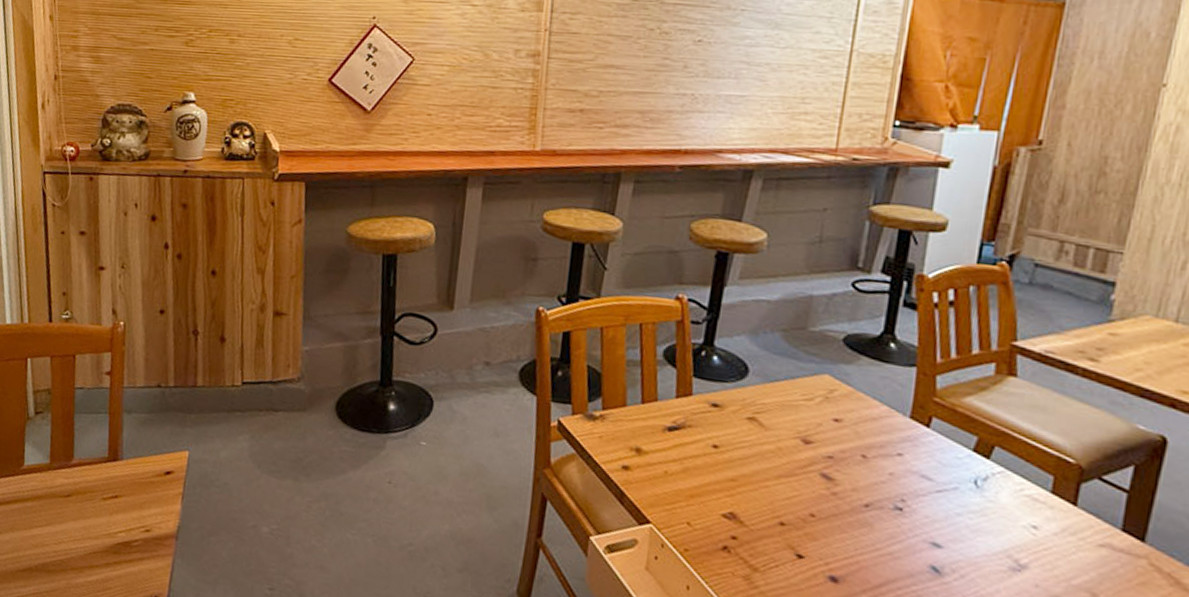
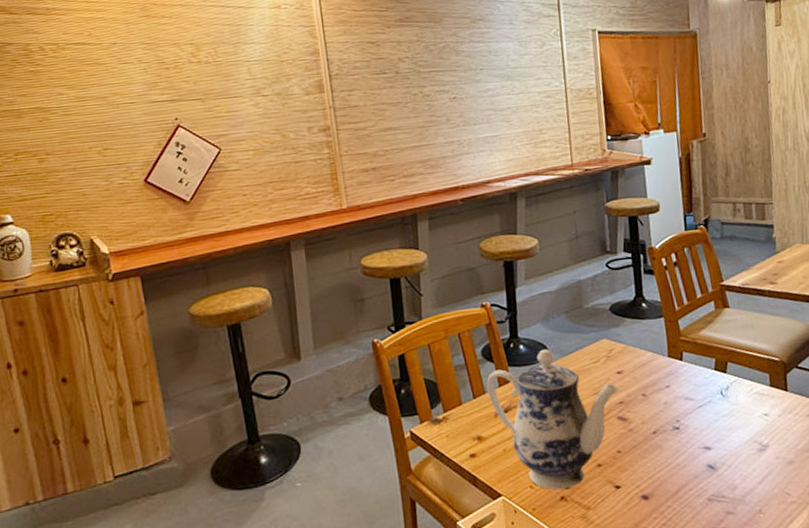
teapot: none [659,367,832,540] -> present [486,349,620,490]

